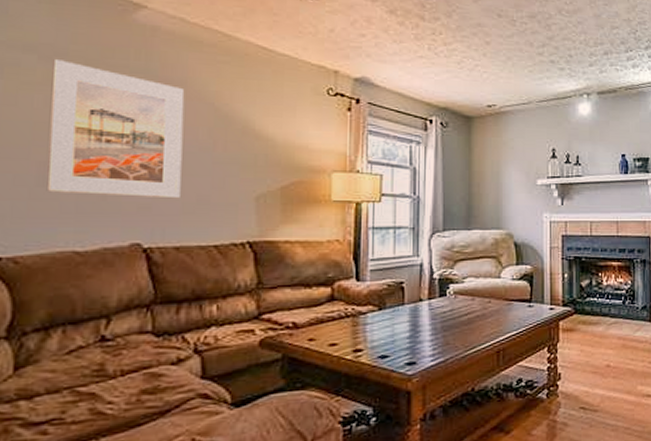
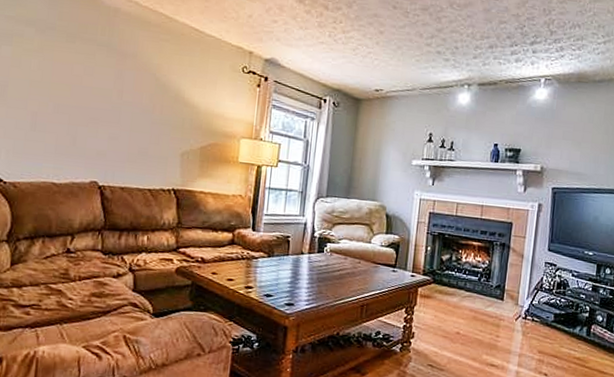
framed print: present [46,59,185,199] -> none [36,32,135,149]

